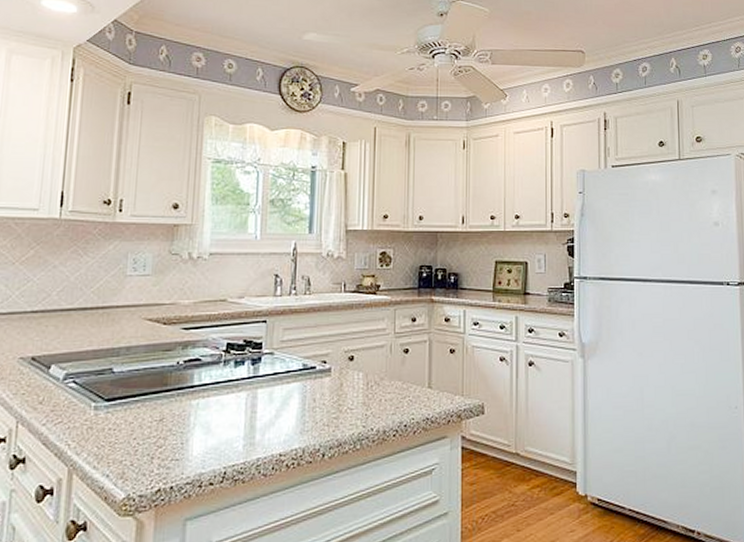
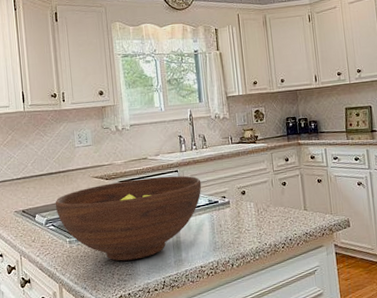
fruit bowl: none [82,327,297,440] -> present [55,175,202,261]

